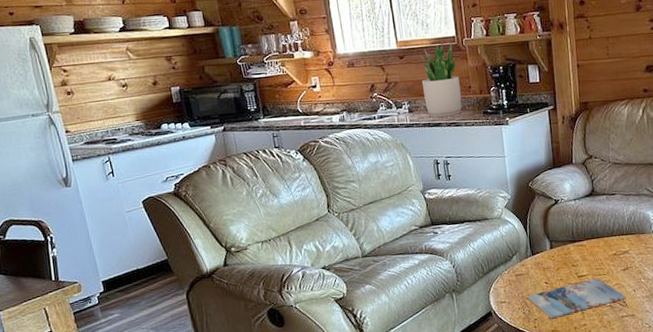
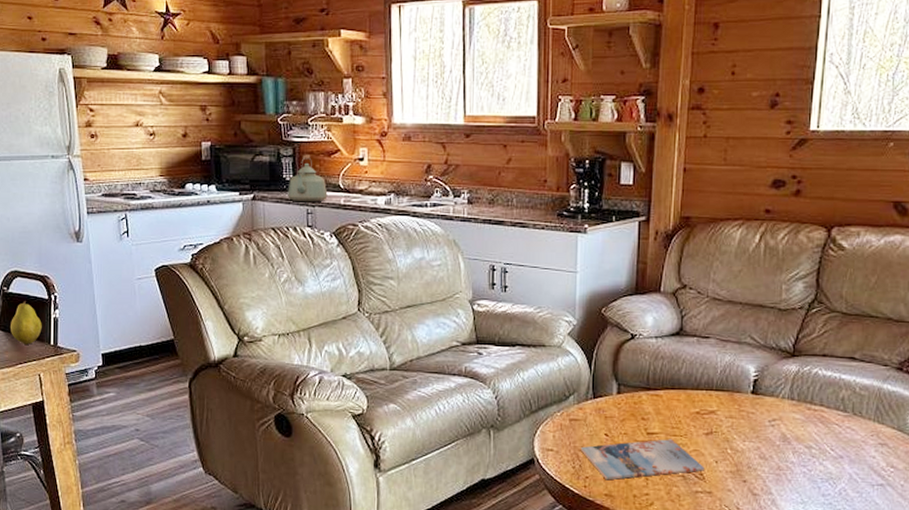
fruit: none [11,244,42,284] -> present [11,300,42,345]
kettle: none [253,88,289,129] -> present [288,154,328,203]
planter: present [419,40,462,118] -> none [488,120,536,214]

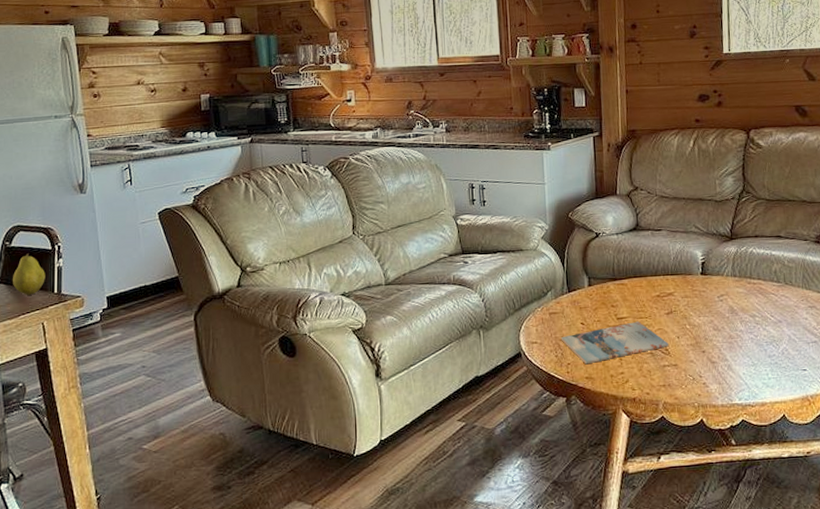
kettle: present [288,154,328,203] -> none [283,99,320,142]

